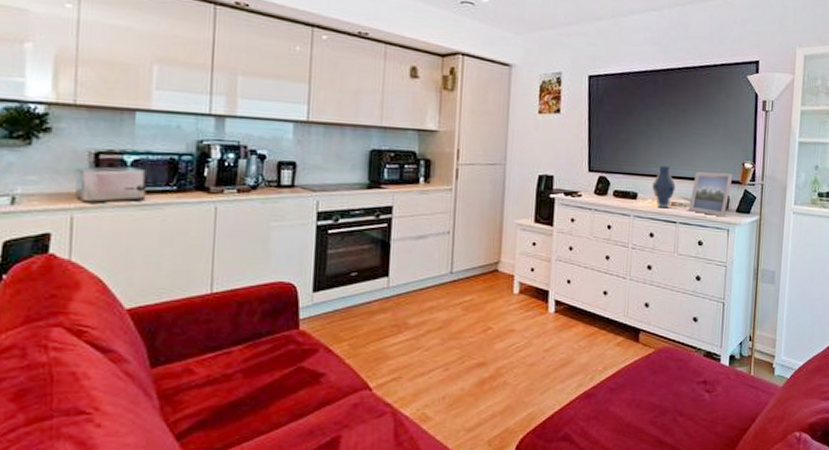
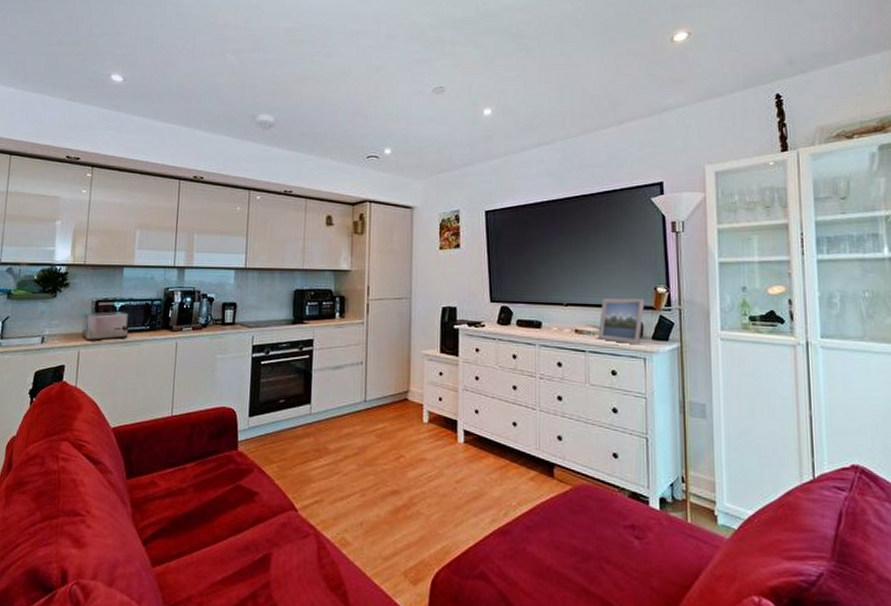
vase: present [652,165,676,210] -> none [557,293,582,338]

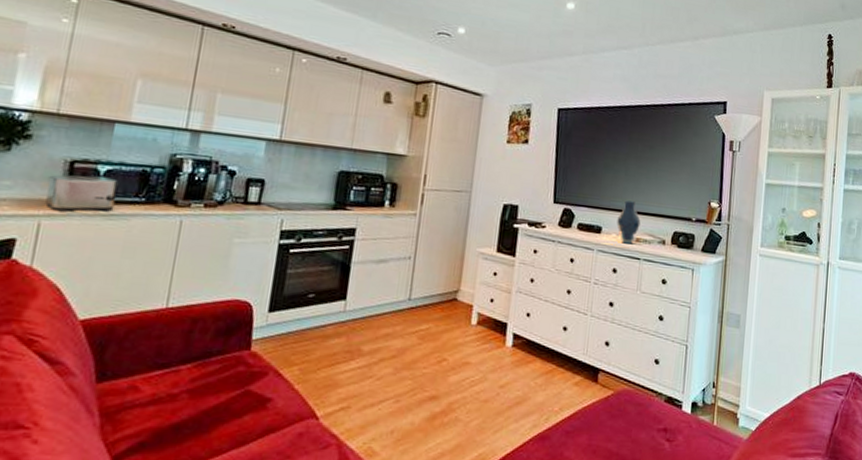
vase: none [557,293,582,338] -> present [617,200,641,245]
picture frame: present [598,298,645,344] -> none [653,208,699,255]

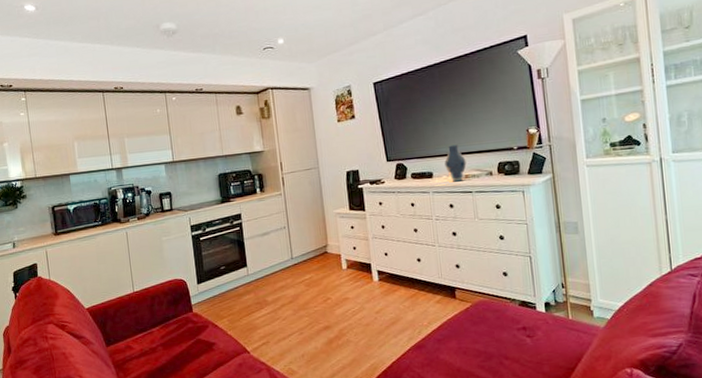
toaster: present [45,174,121,212] -> none [43,212,85,242]

